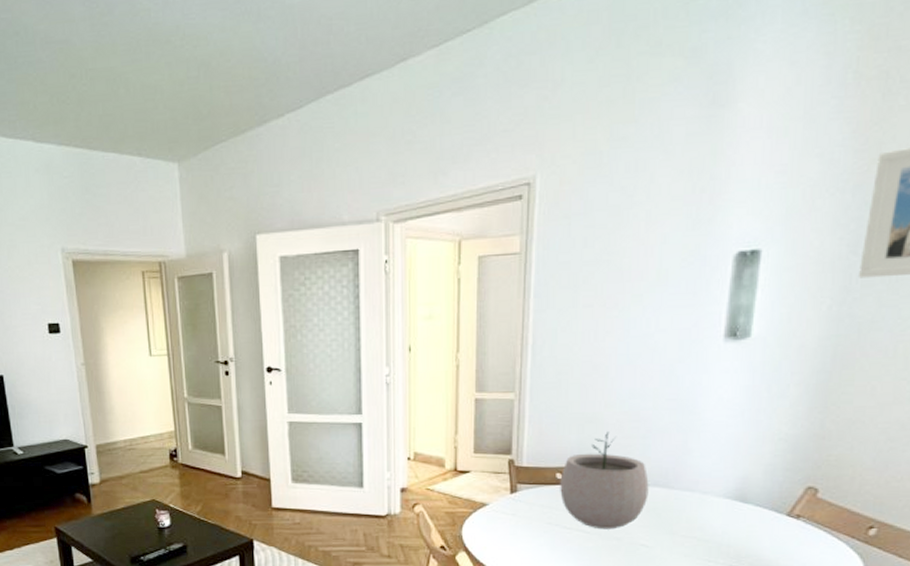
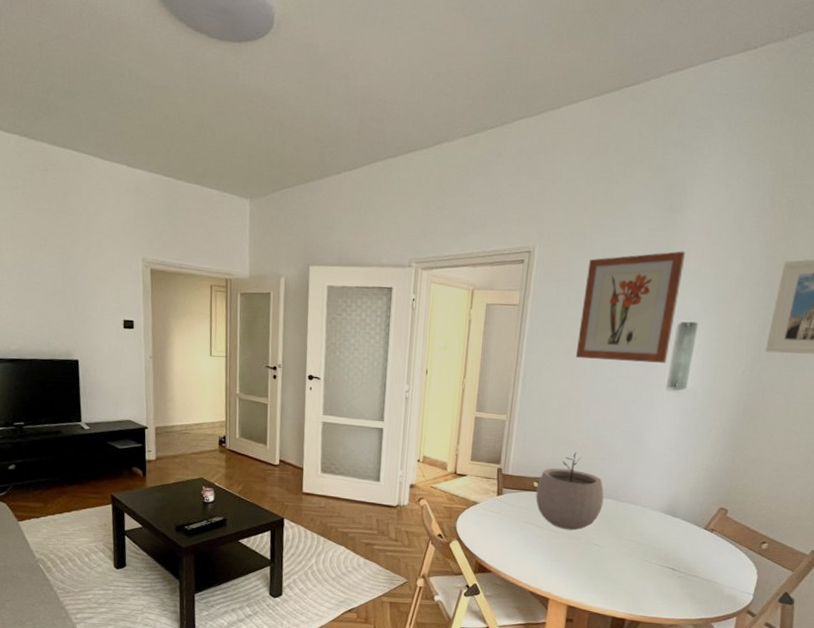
wall art: none [599,157,739,312] -> present [575,251,686,363]

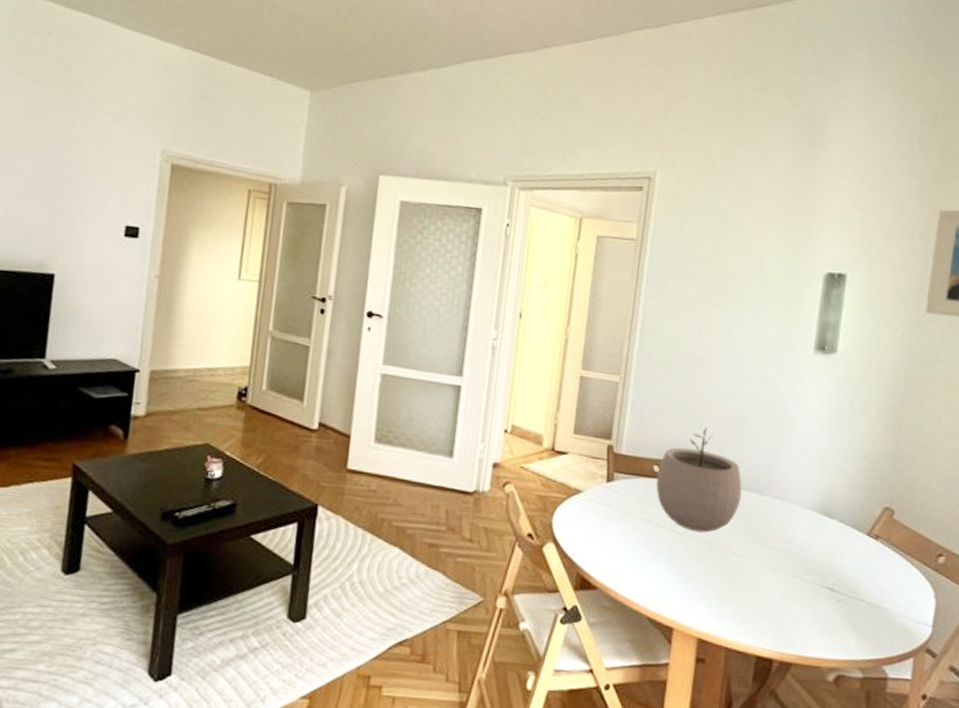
wall art: present [575,251,686,363] -> none [704,189,830,321]

